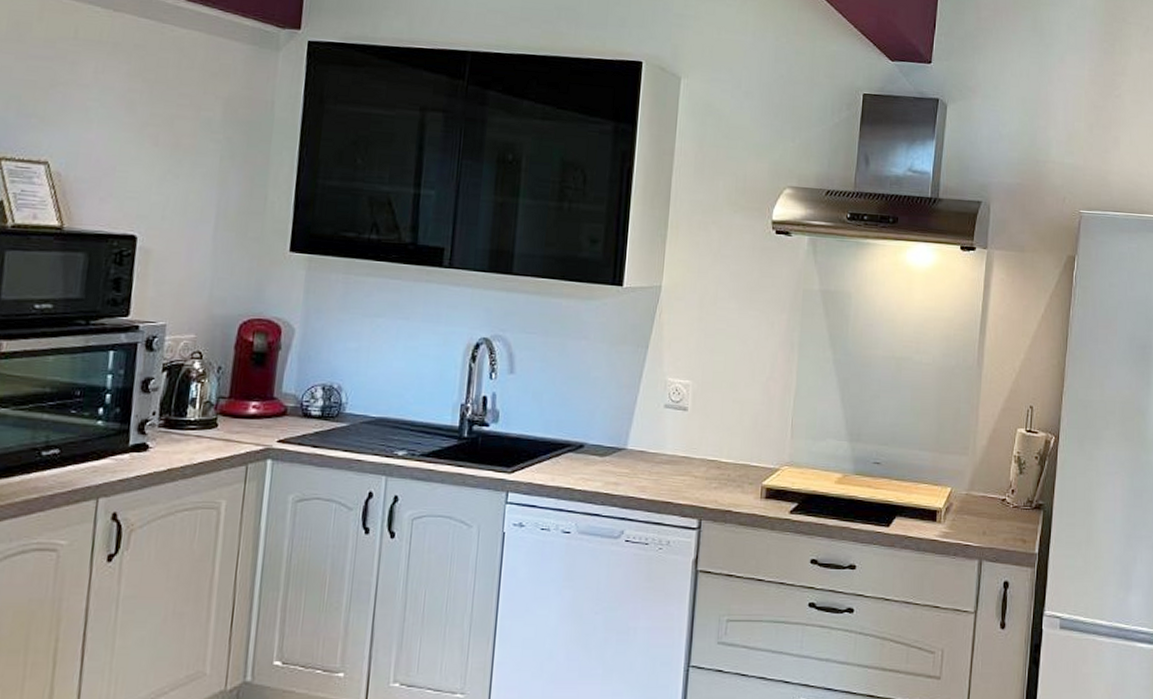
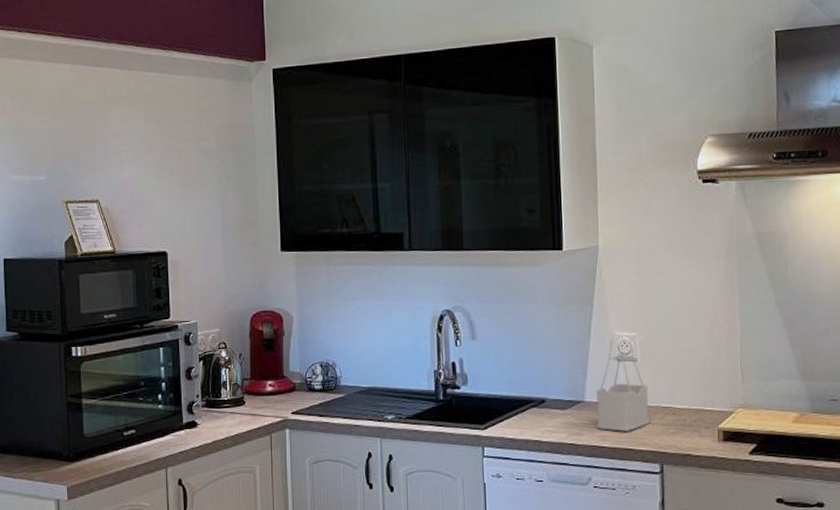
utensil holder: none [636,385,696,484] -> present [596,339,650,432]

